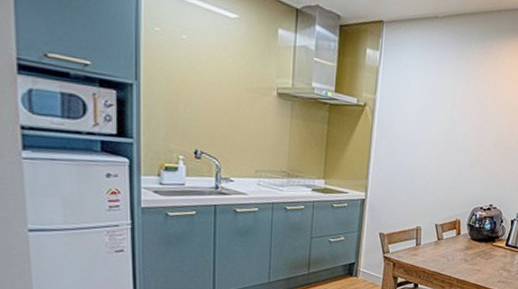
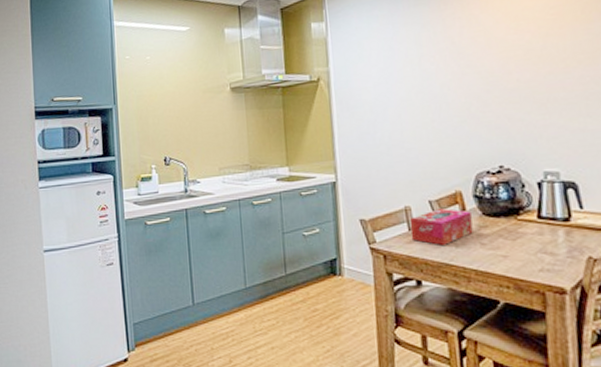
tissue box: none [417,231,463,259] -> present [410,208,473,245]

